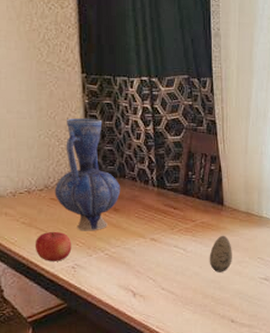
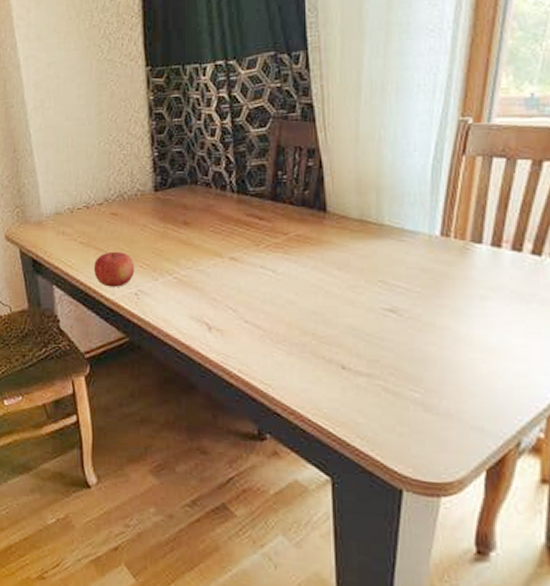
vase: present [54,117,121,231] -> none [115,116,192,251]
decorative egg: present [209,235,232,272] -> none [308,251,341,301]

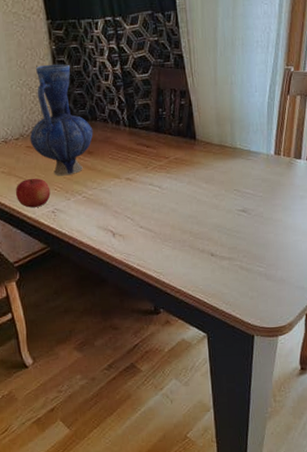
vase: none [115,116,192,251] -> present [30,63,94,176]

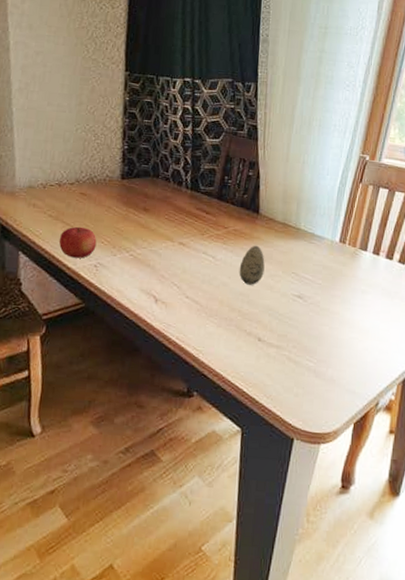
vase: present [30,63,94,176] -> none [85,114,153,230]
decorative egg: none [185,169,208,207] -> present [239,245,265,285]

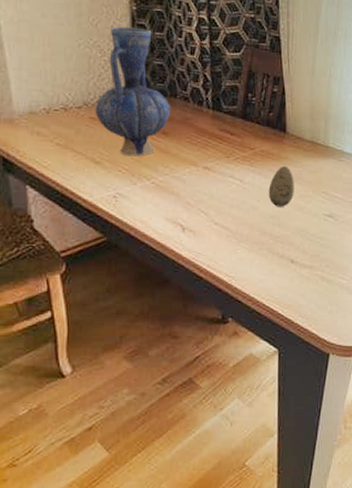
fruit: present [59,226,97,259] -> none [70,155,114,189]
vase: none [85,114,153,230] -> present [95,26,171,157]

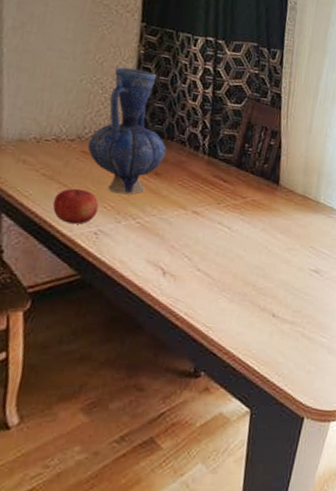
fruit: none [70,155,114,189] -> present [52,188,99,225]
decorative egg: present [268,165,294,207] -> none [255,217,283,259]

